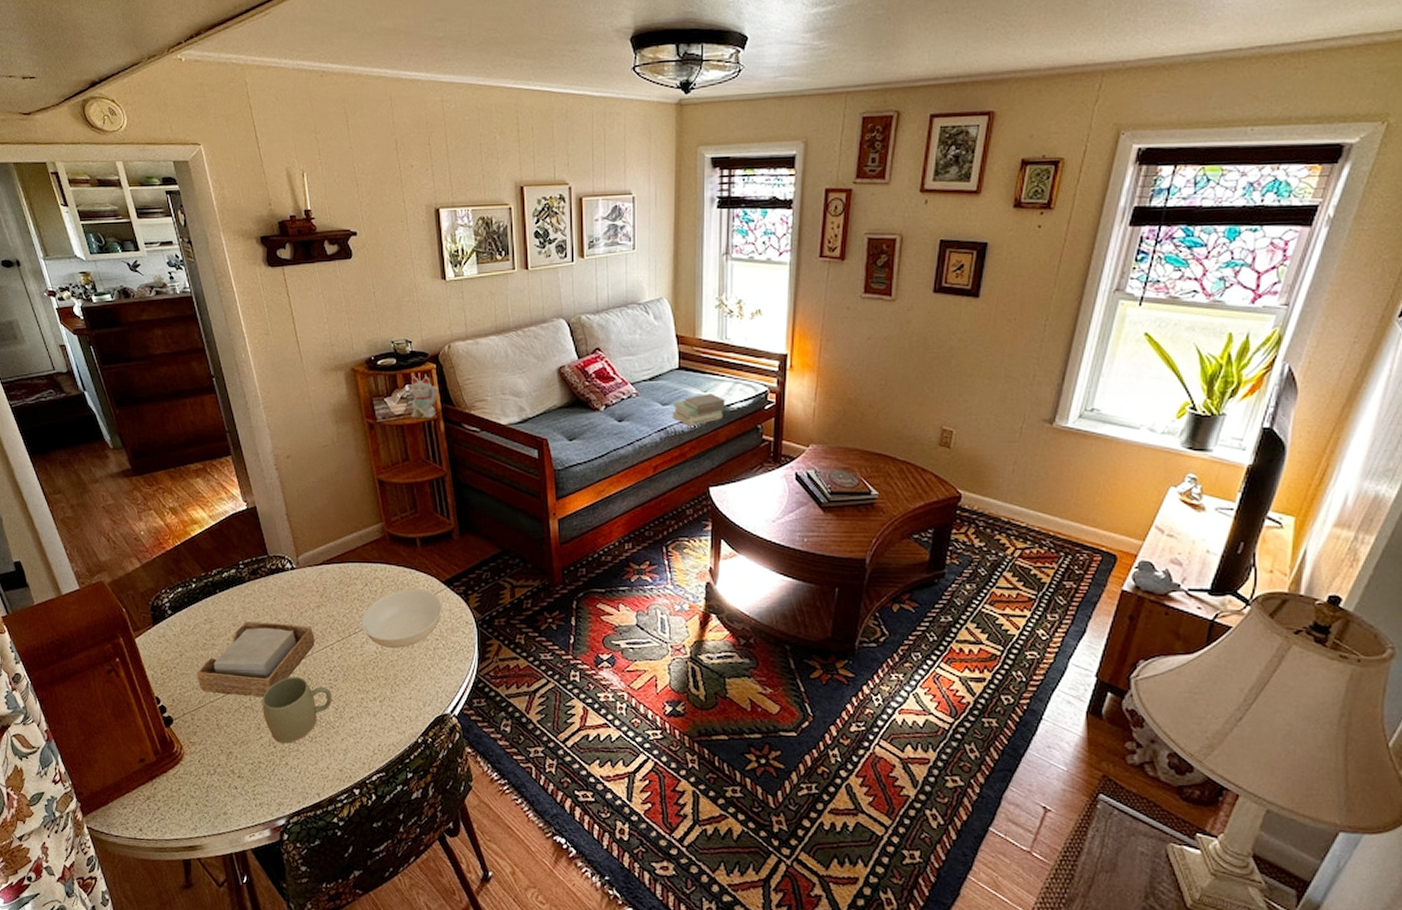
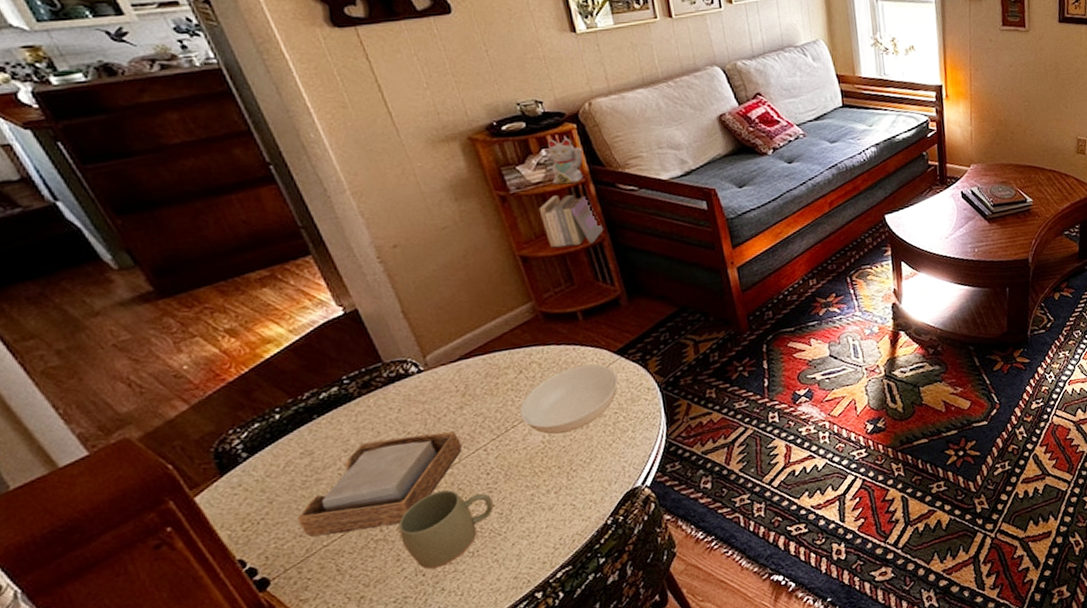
books: none [397,429,447,477] -> present [538,194,604,248]
books: present [672,394,725,426] -> none [841,127,892,160]

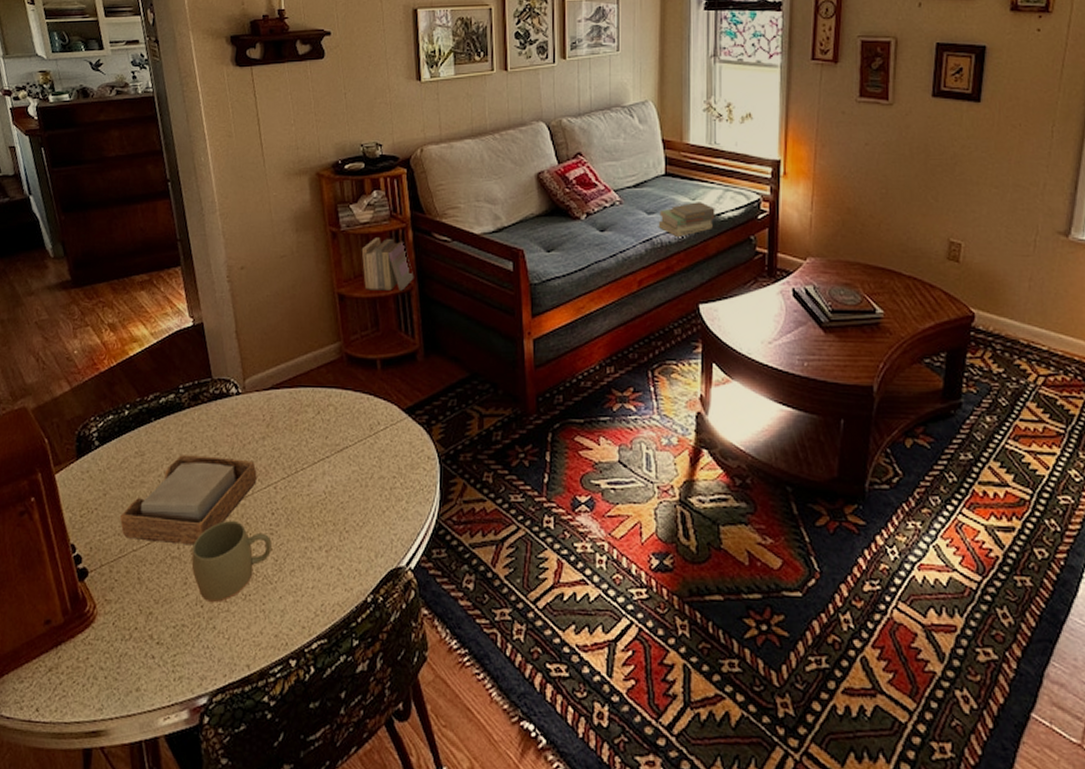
bowl: present [519,364,619,435] -> none [310,418,402,487]
decorative figurine: present [548,138,584,185] -> none [377,182,409,228]
books: none [841,127,892,160] -> present [658,202,715,237]

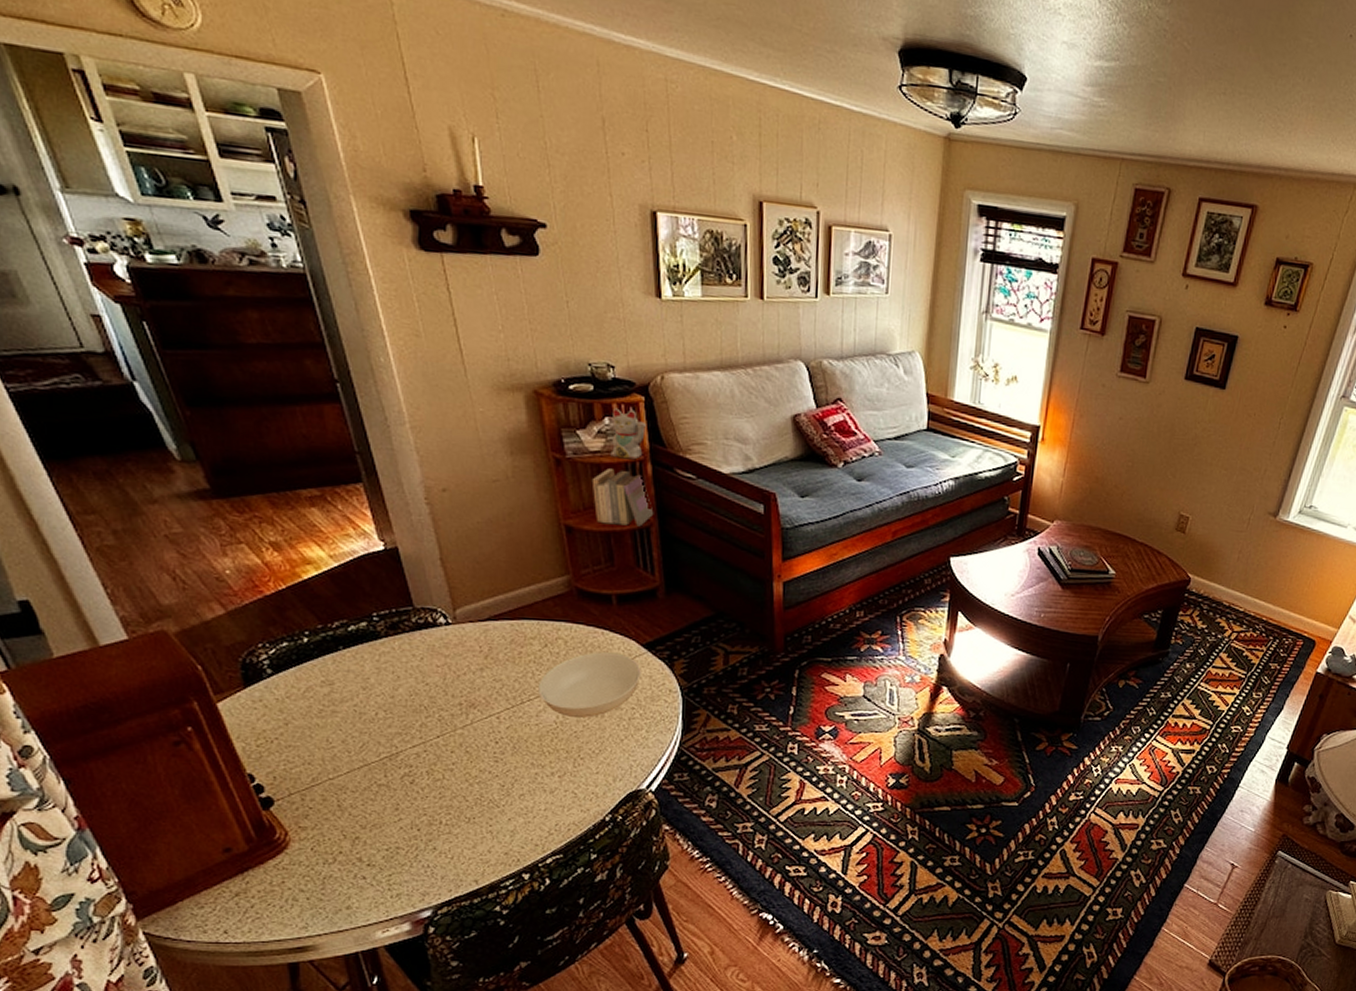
napkin holder: present [120,455,257,546] -> none [309,684,476,773]
mug: present [191,520,272,602] -> none [403,748,497,825]
bowl: none [310,418,402,487] -> present [538,652,641,718]
decorative figurine: none [377,182,409,228] -> present [610,408,647,460]
books: present [658,202,715,237] -> none [916,459,974,492]

